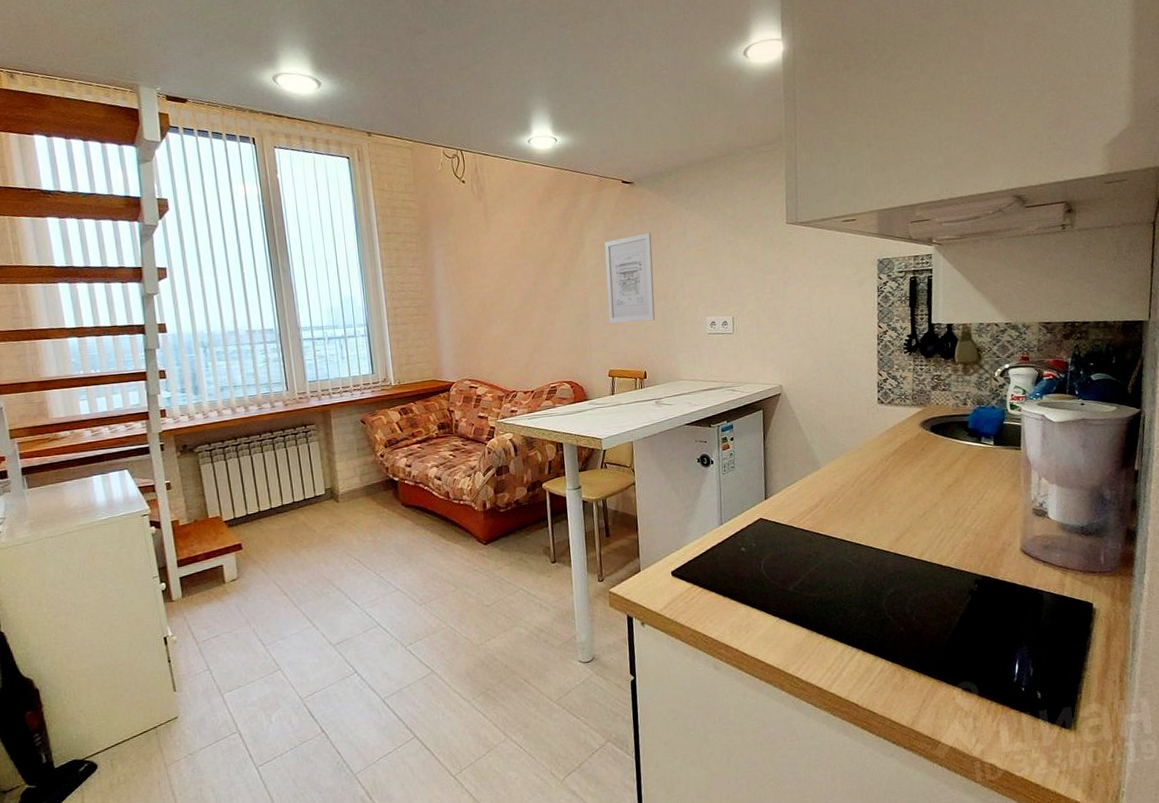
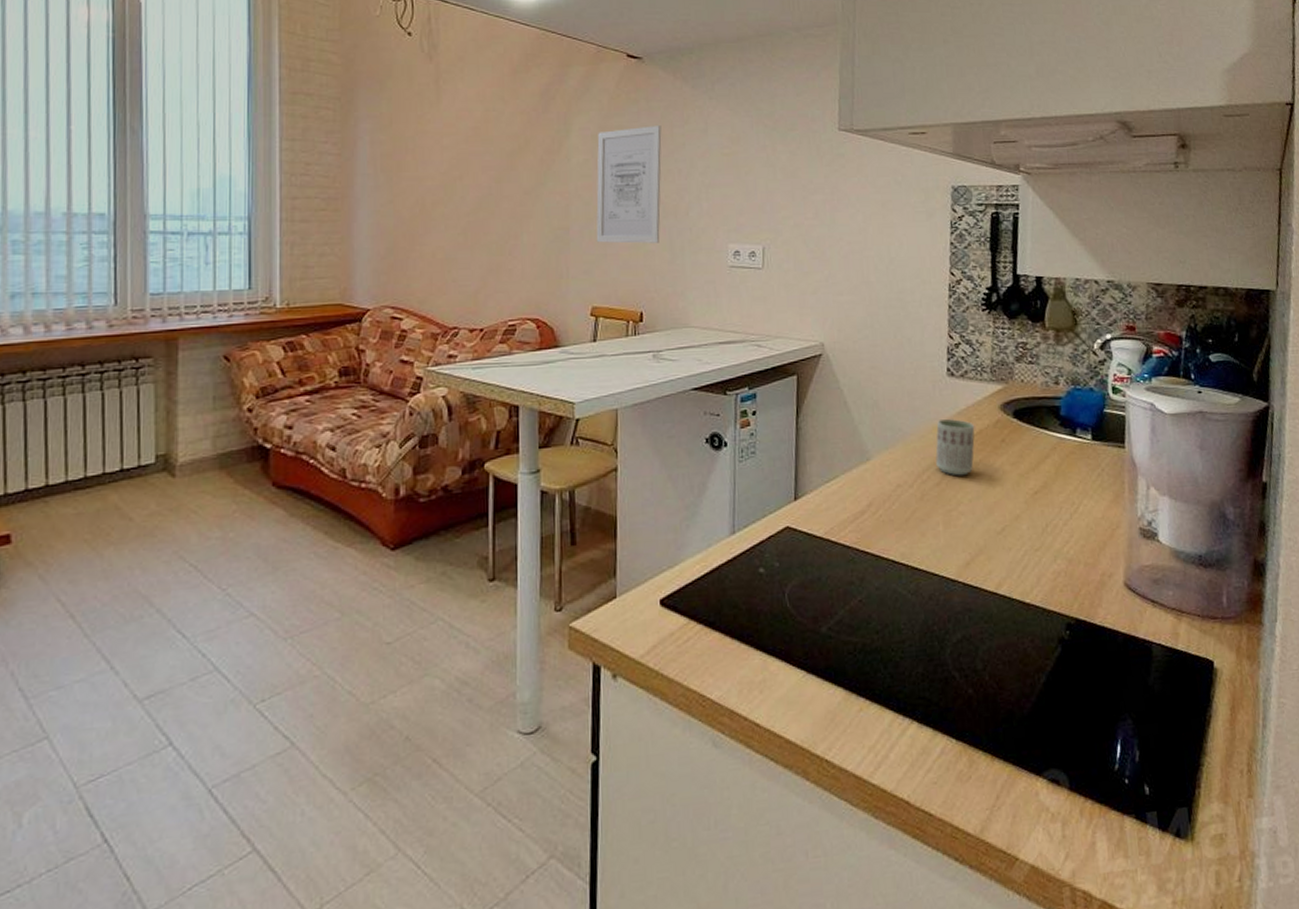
cup: none [870,435,901,477] -> present [935,419,975,476]

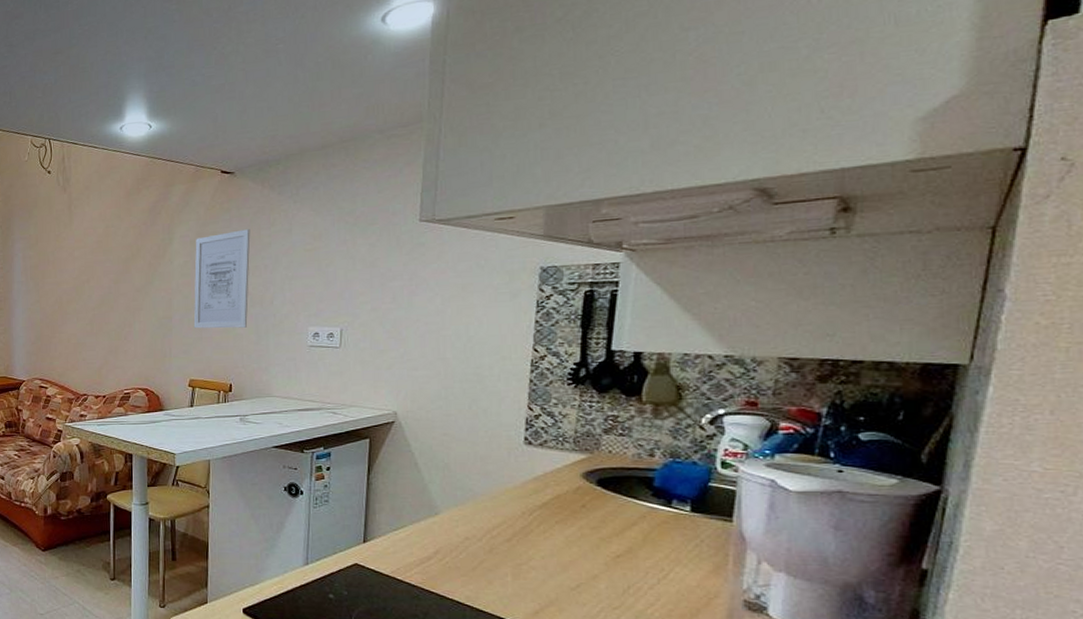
cup: present [935,419,975,476] -> none [507,484,552,535]

